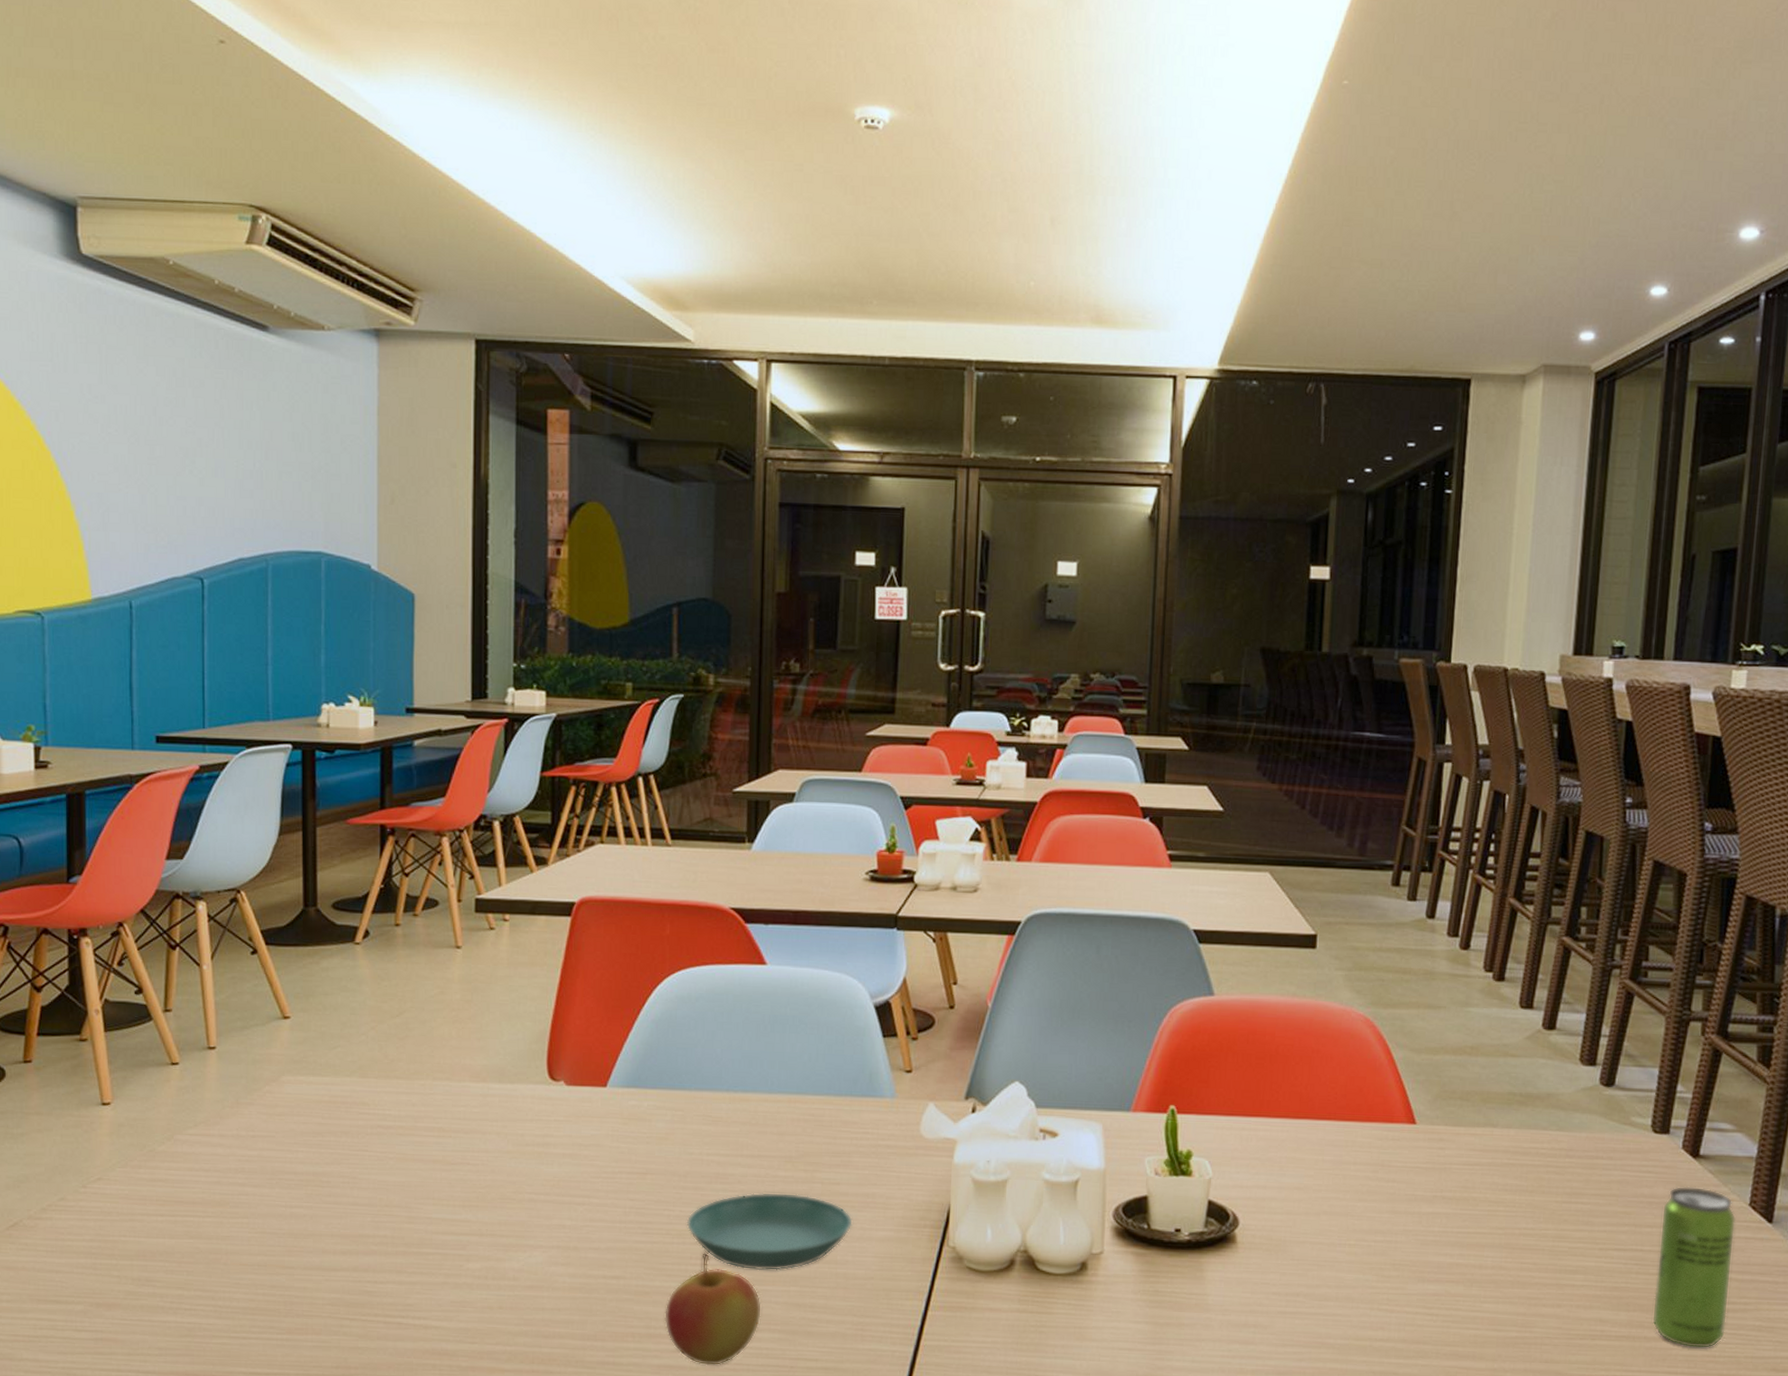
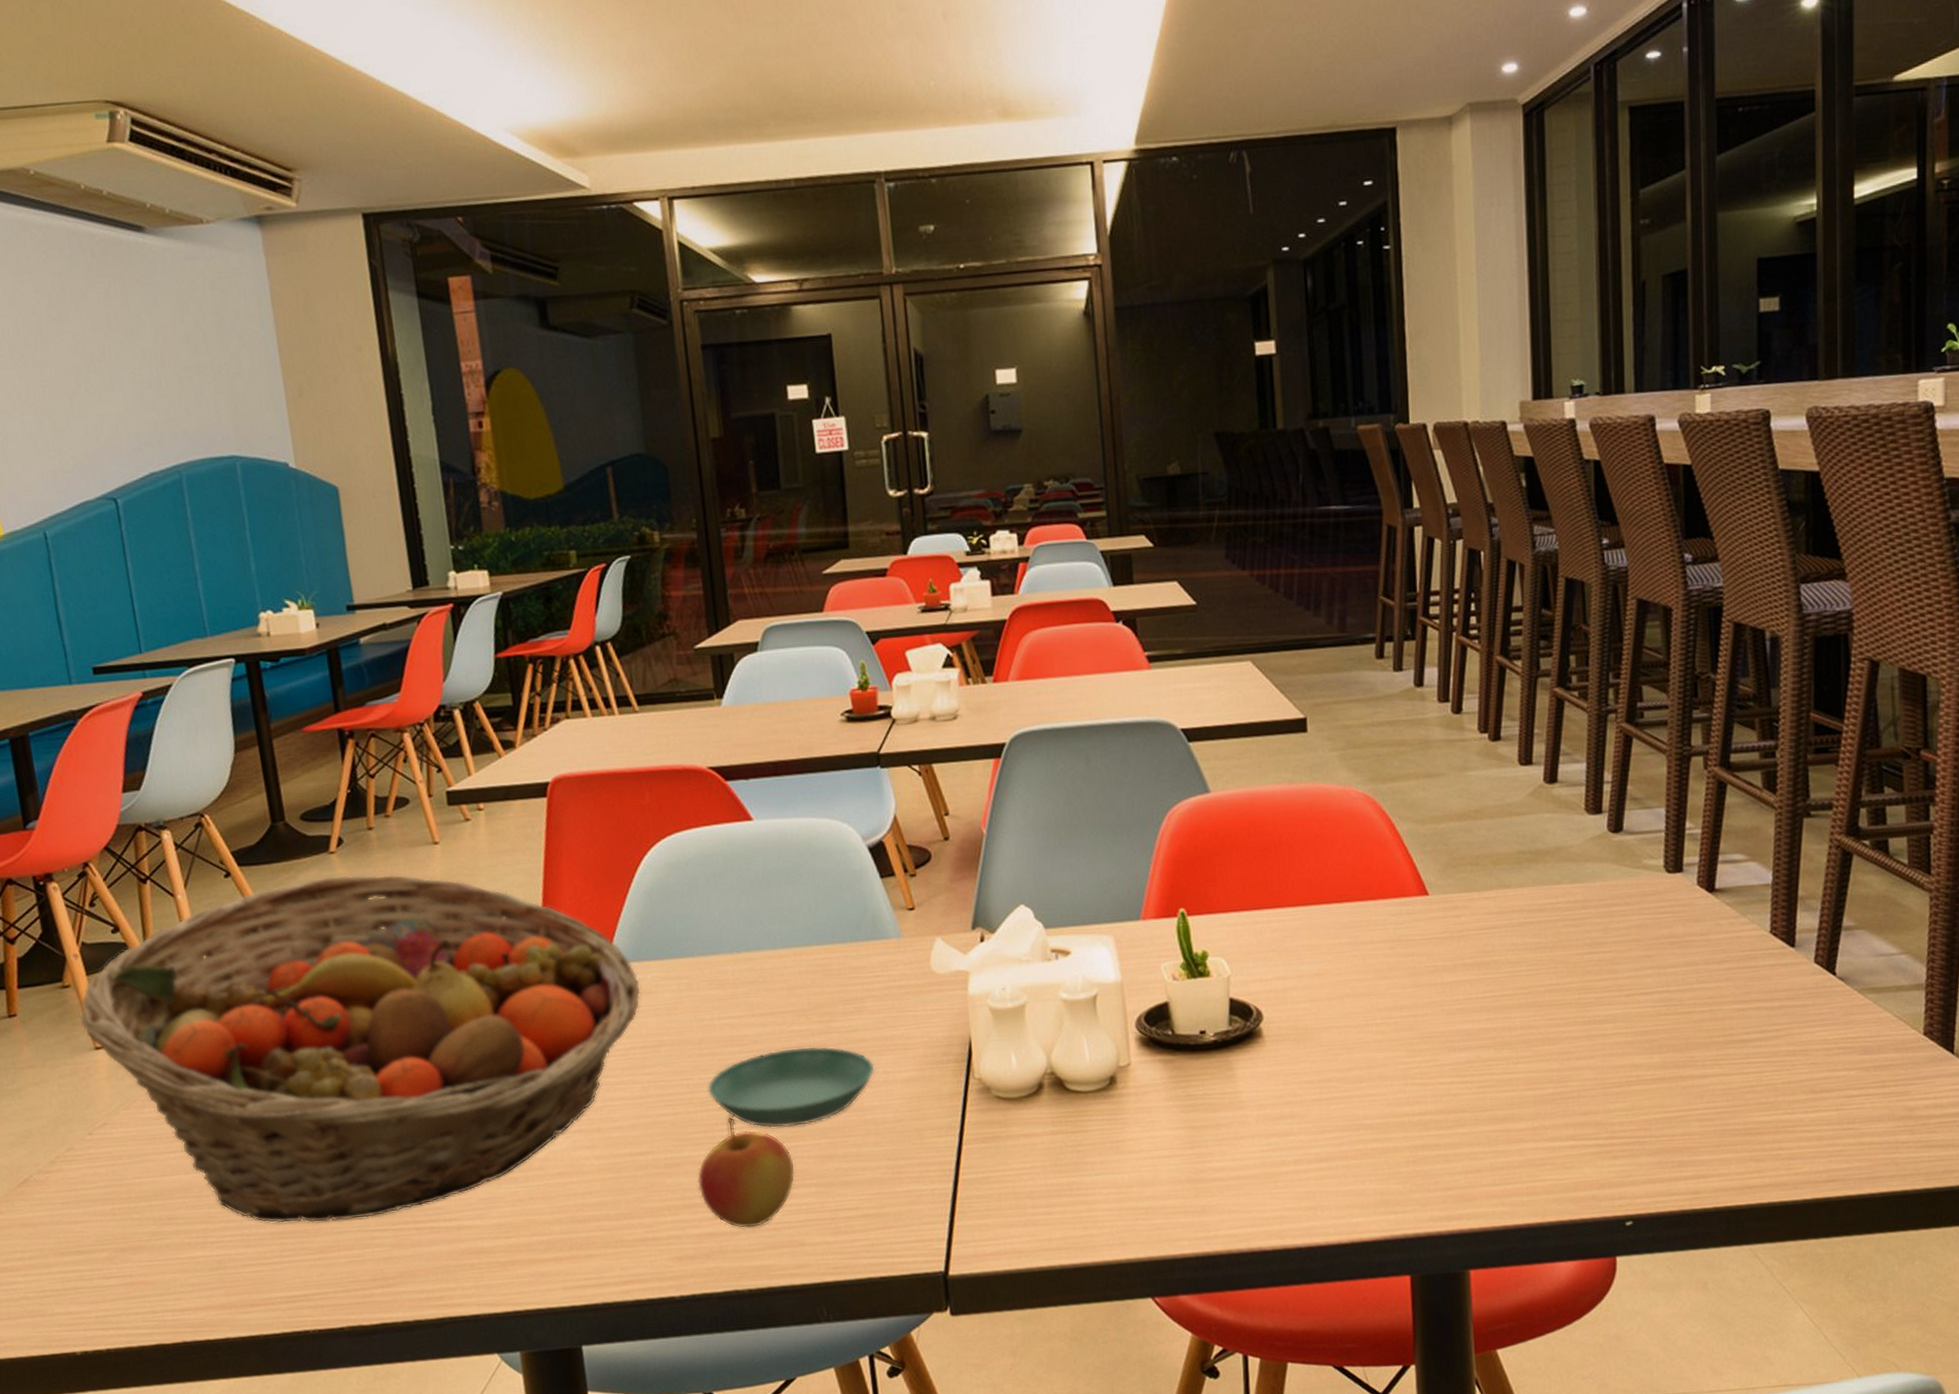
fruit basket: none [92,966,635,1305] -> present [79,874,641,1223]
beverage can: present [1652,1186,1736,1349] -> none [1684,920,1760,1082]

